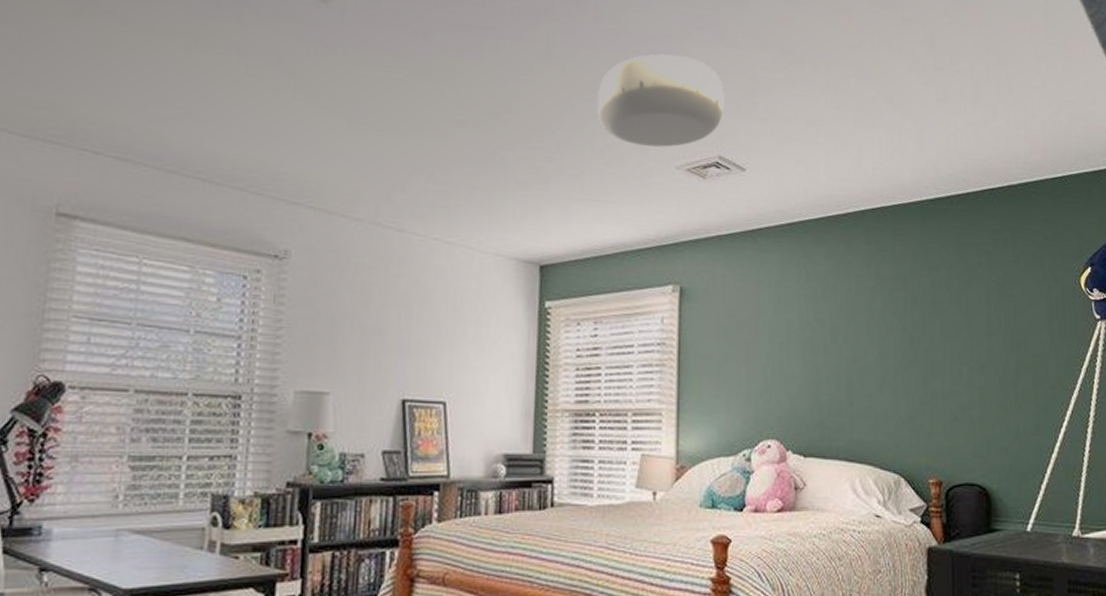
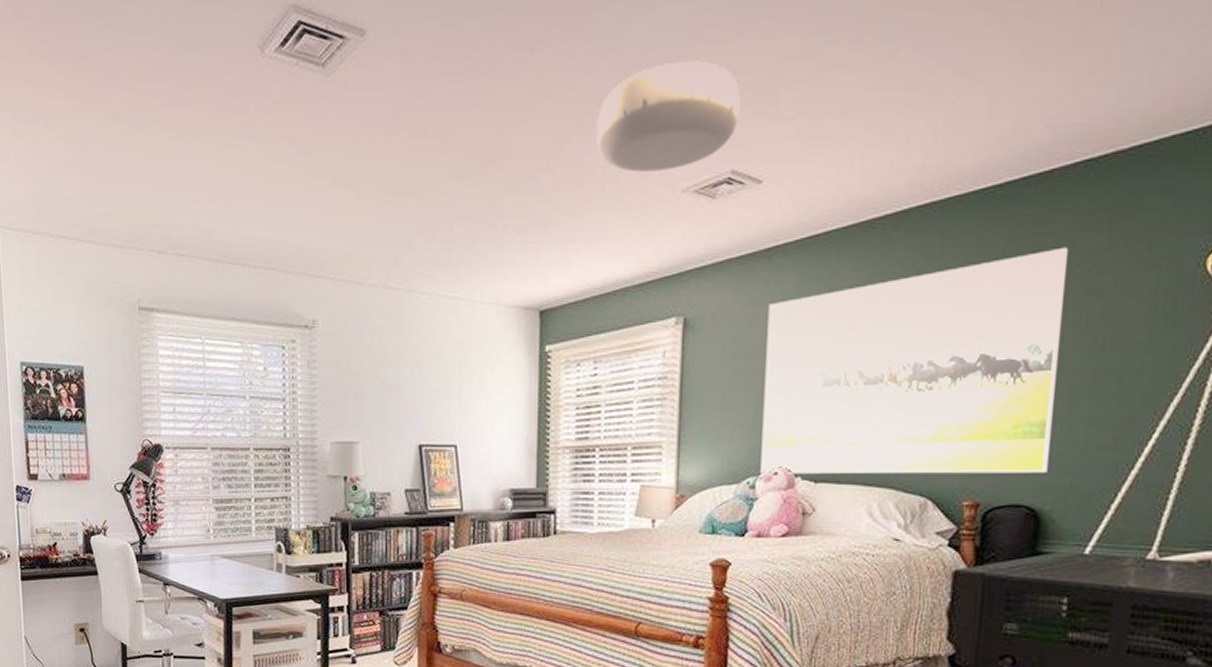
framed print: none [755,257,991,454] -> present [760,247,1068,474]

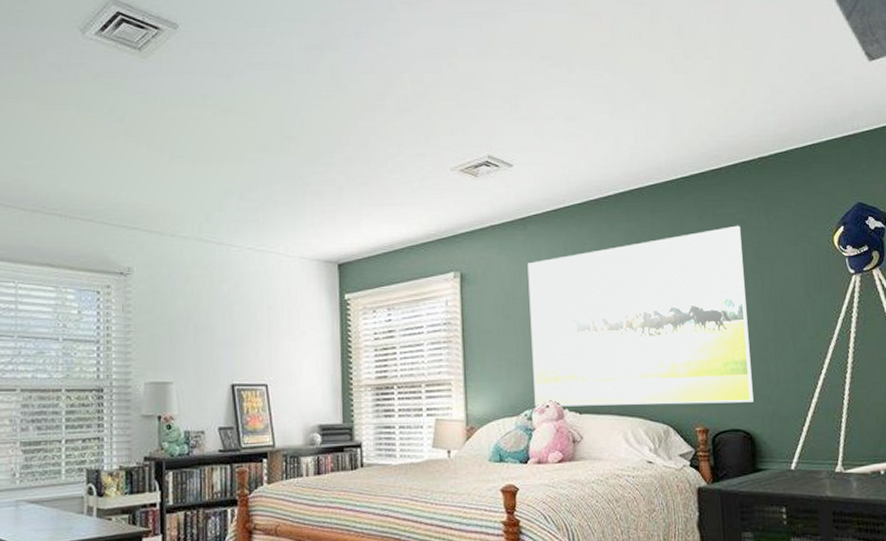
ceiling light: present [597,60,741,173] -> none [378,71,491,154]

